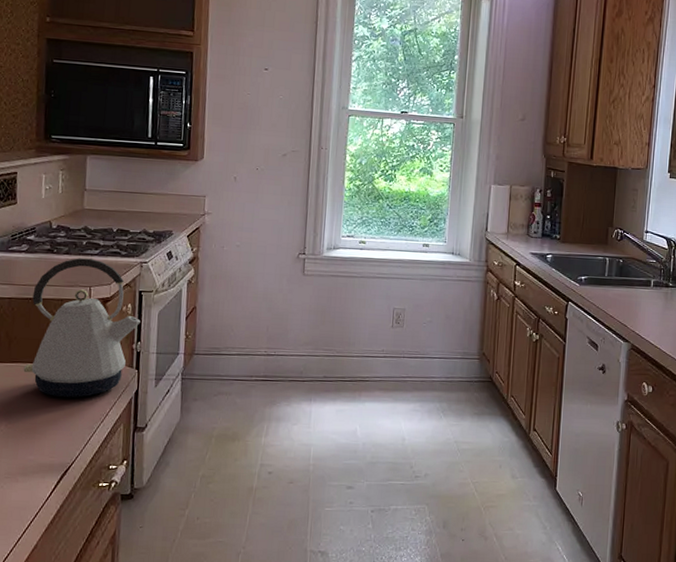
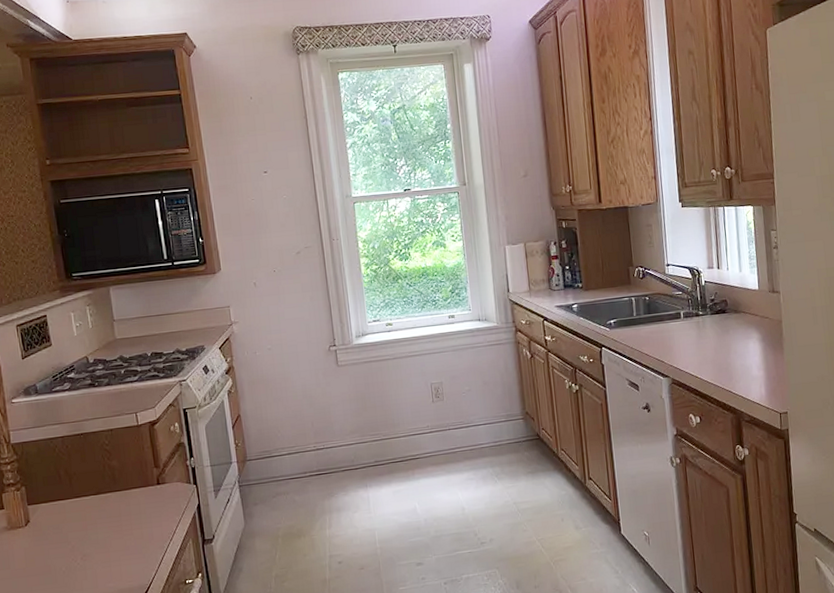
kettle: present [23,258,141,398] -> none [83,385,190,523]

